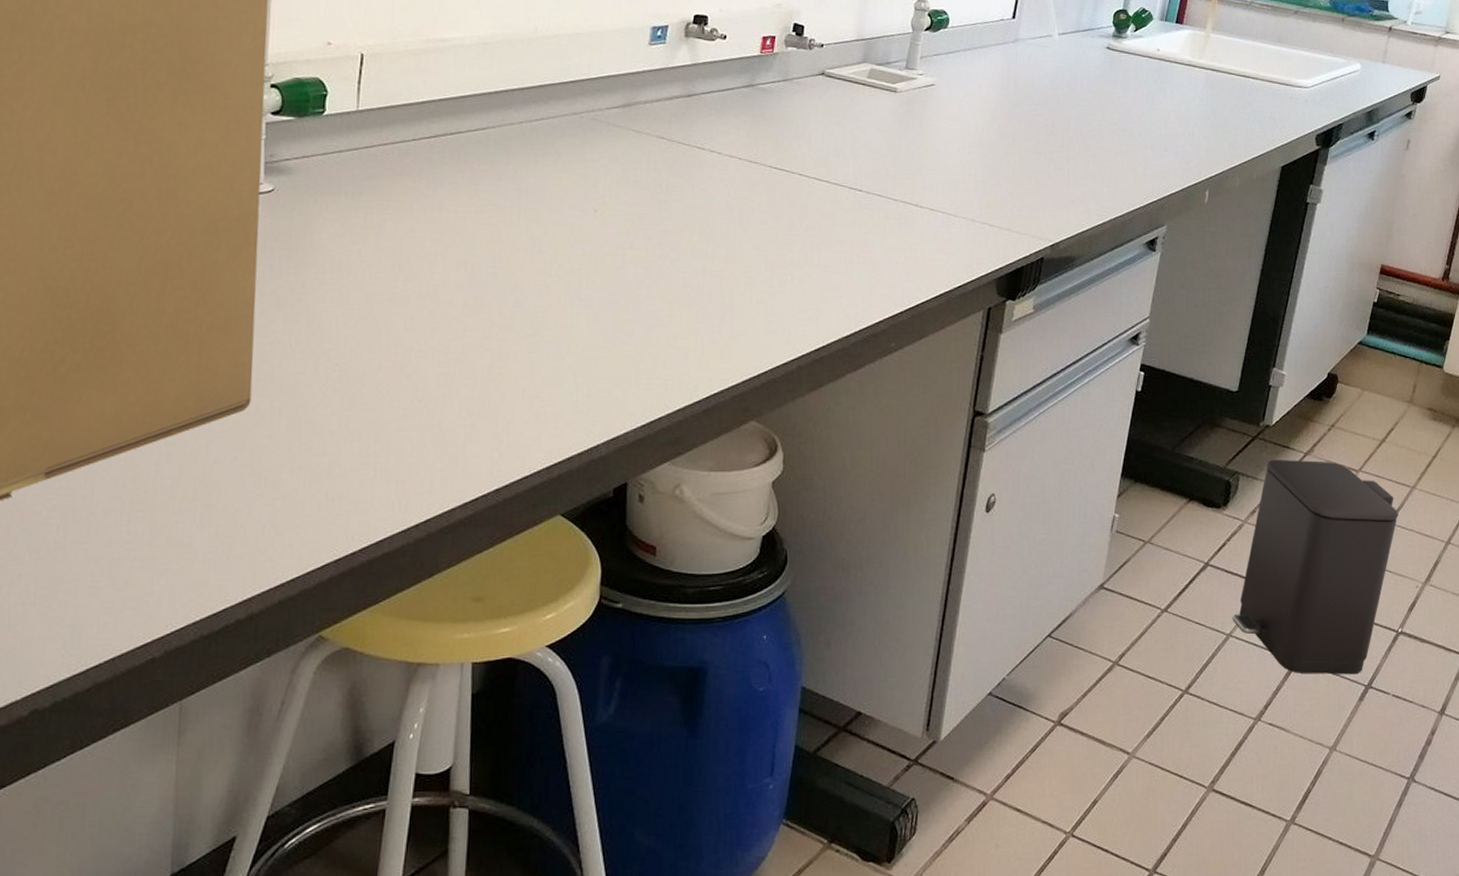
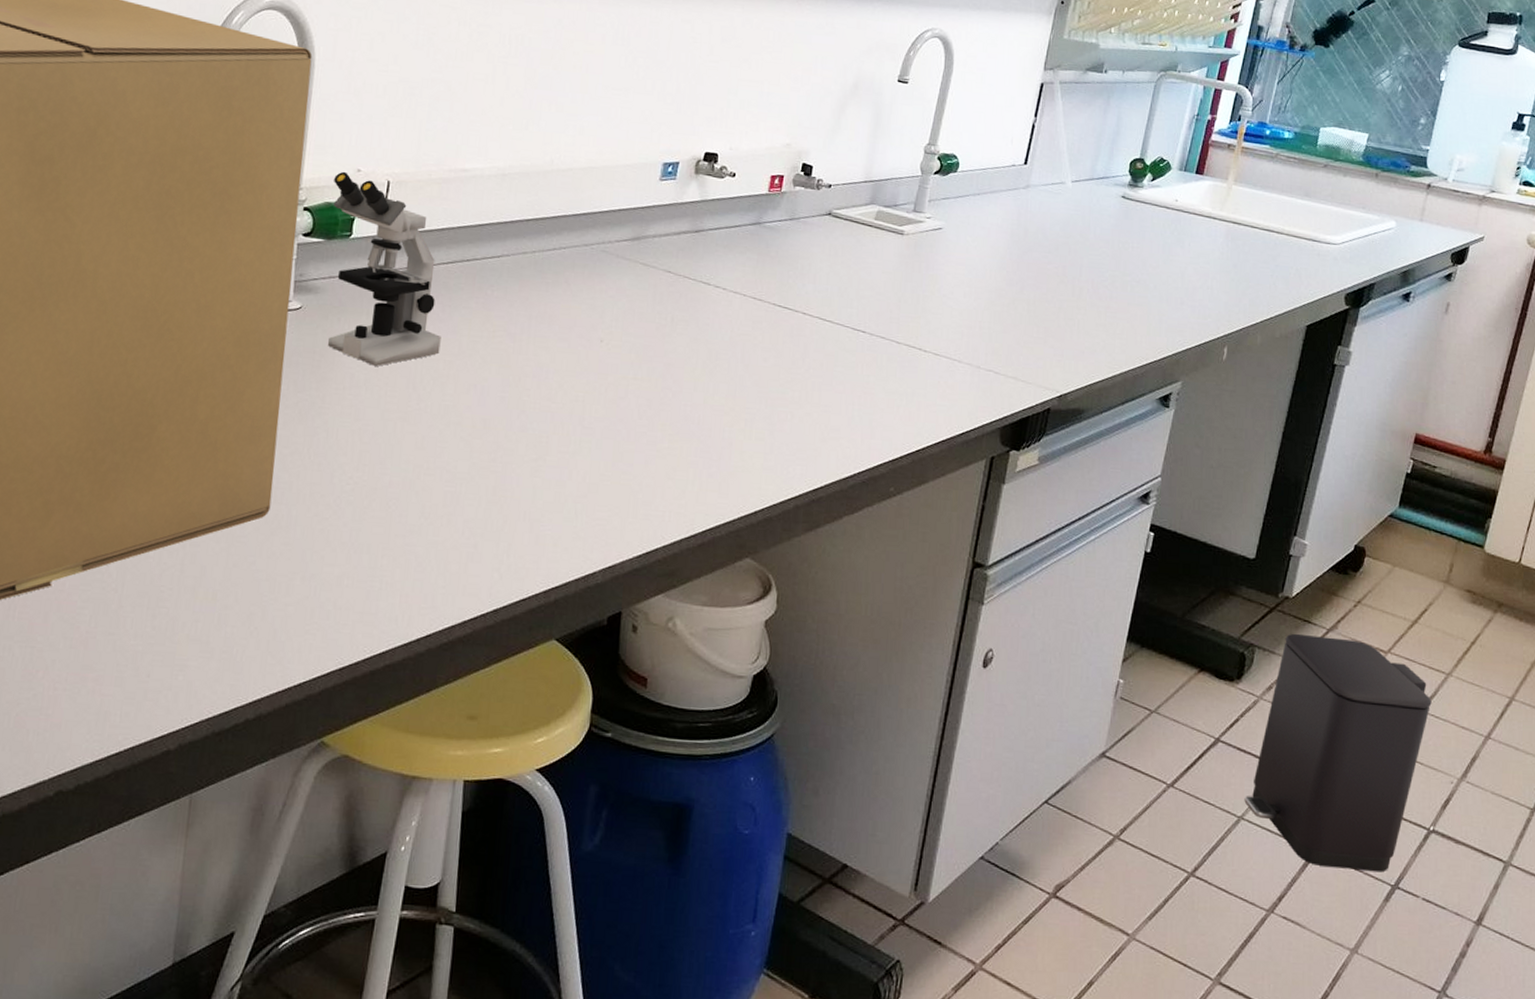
microscope: none [302,45,427,248] -> present [328,171,441,366]

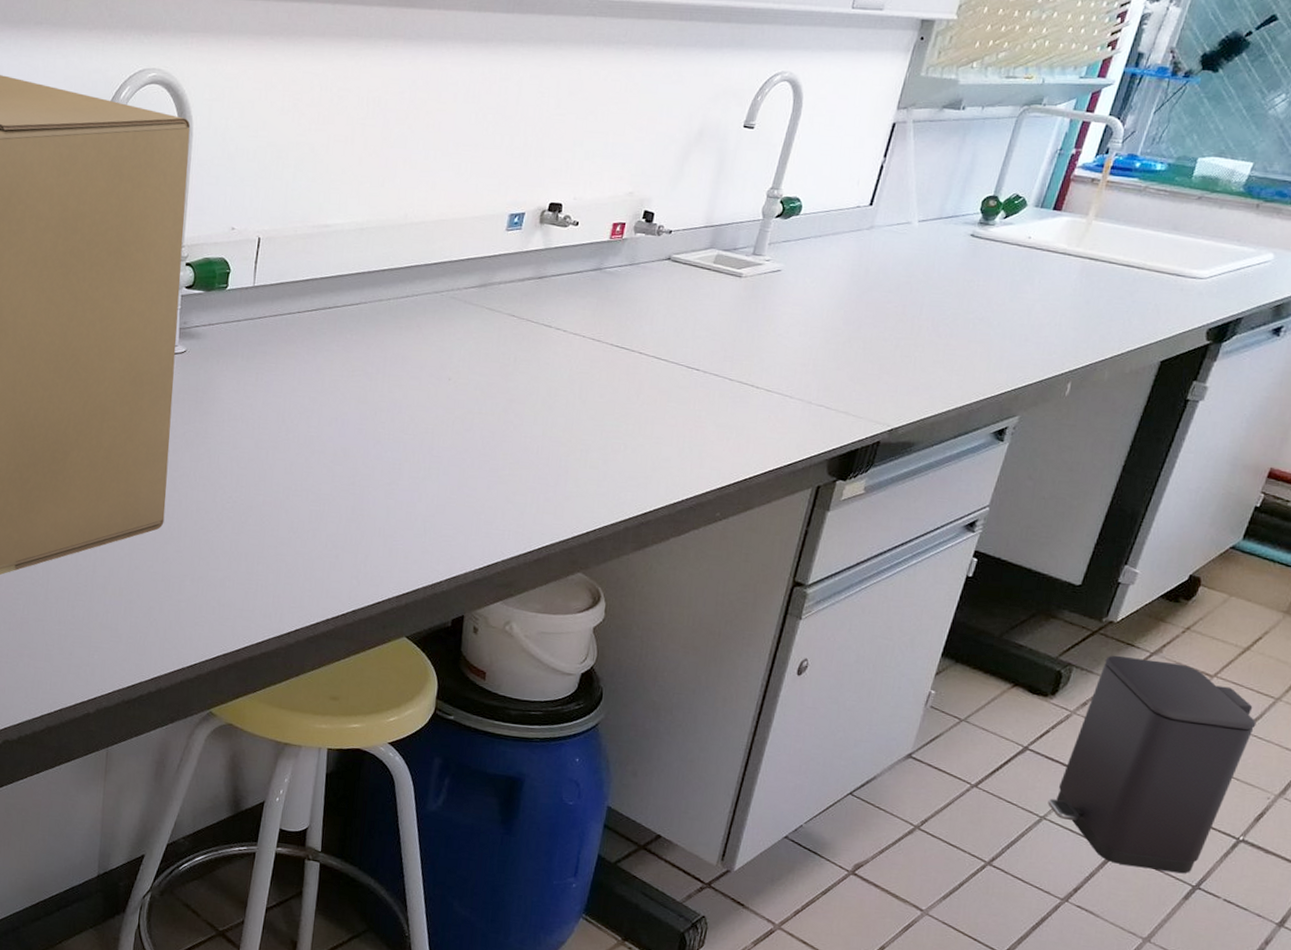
microscope: present [328,171,441,366] -> none [209,230,307,402]

